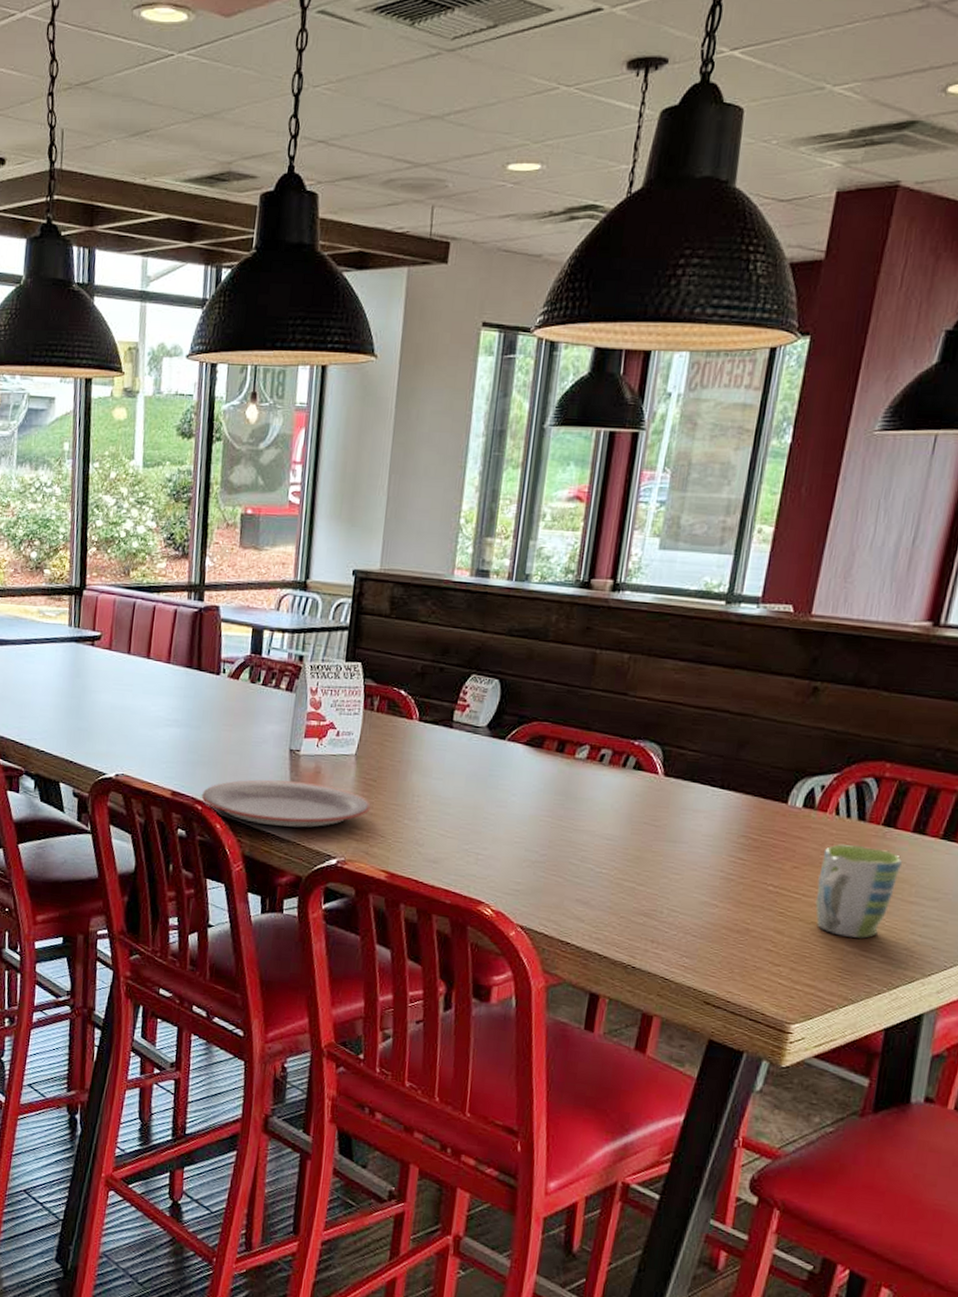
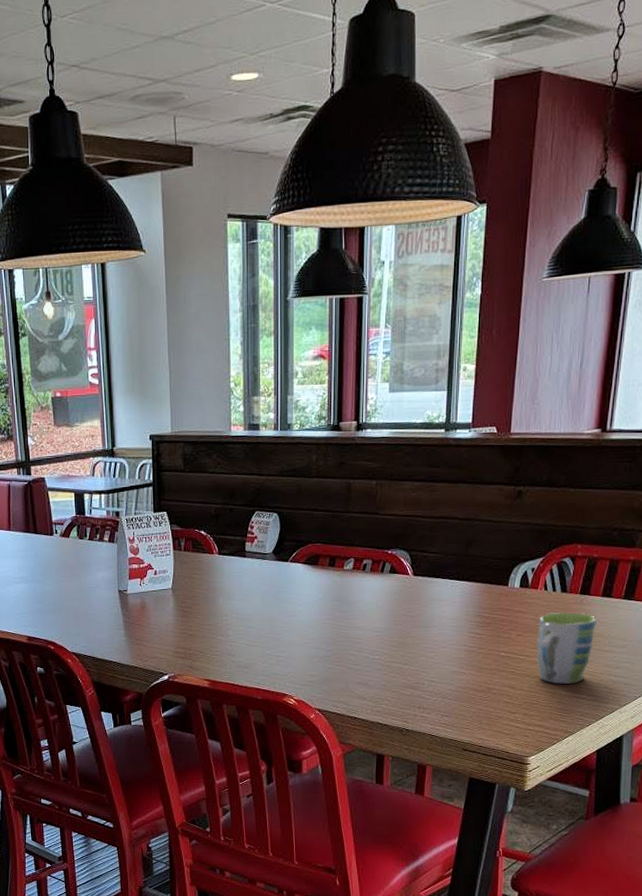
plate: present [201,779,371,828] -> none [52,616,190,655]

